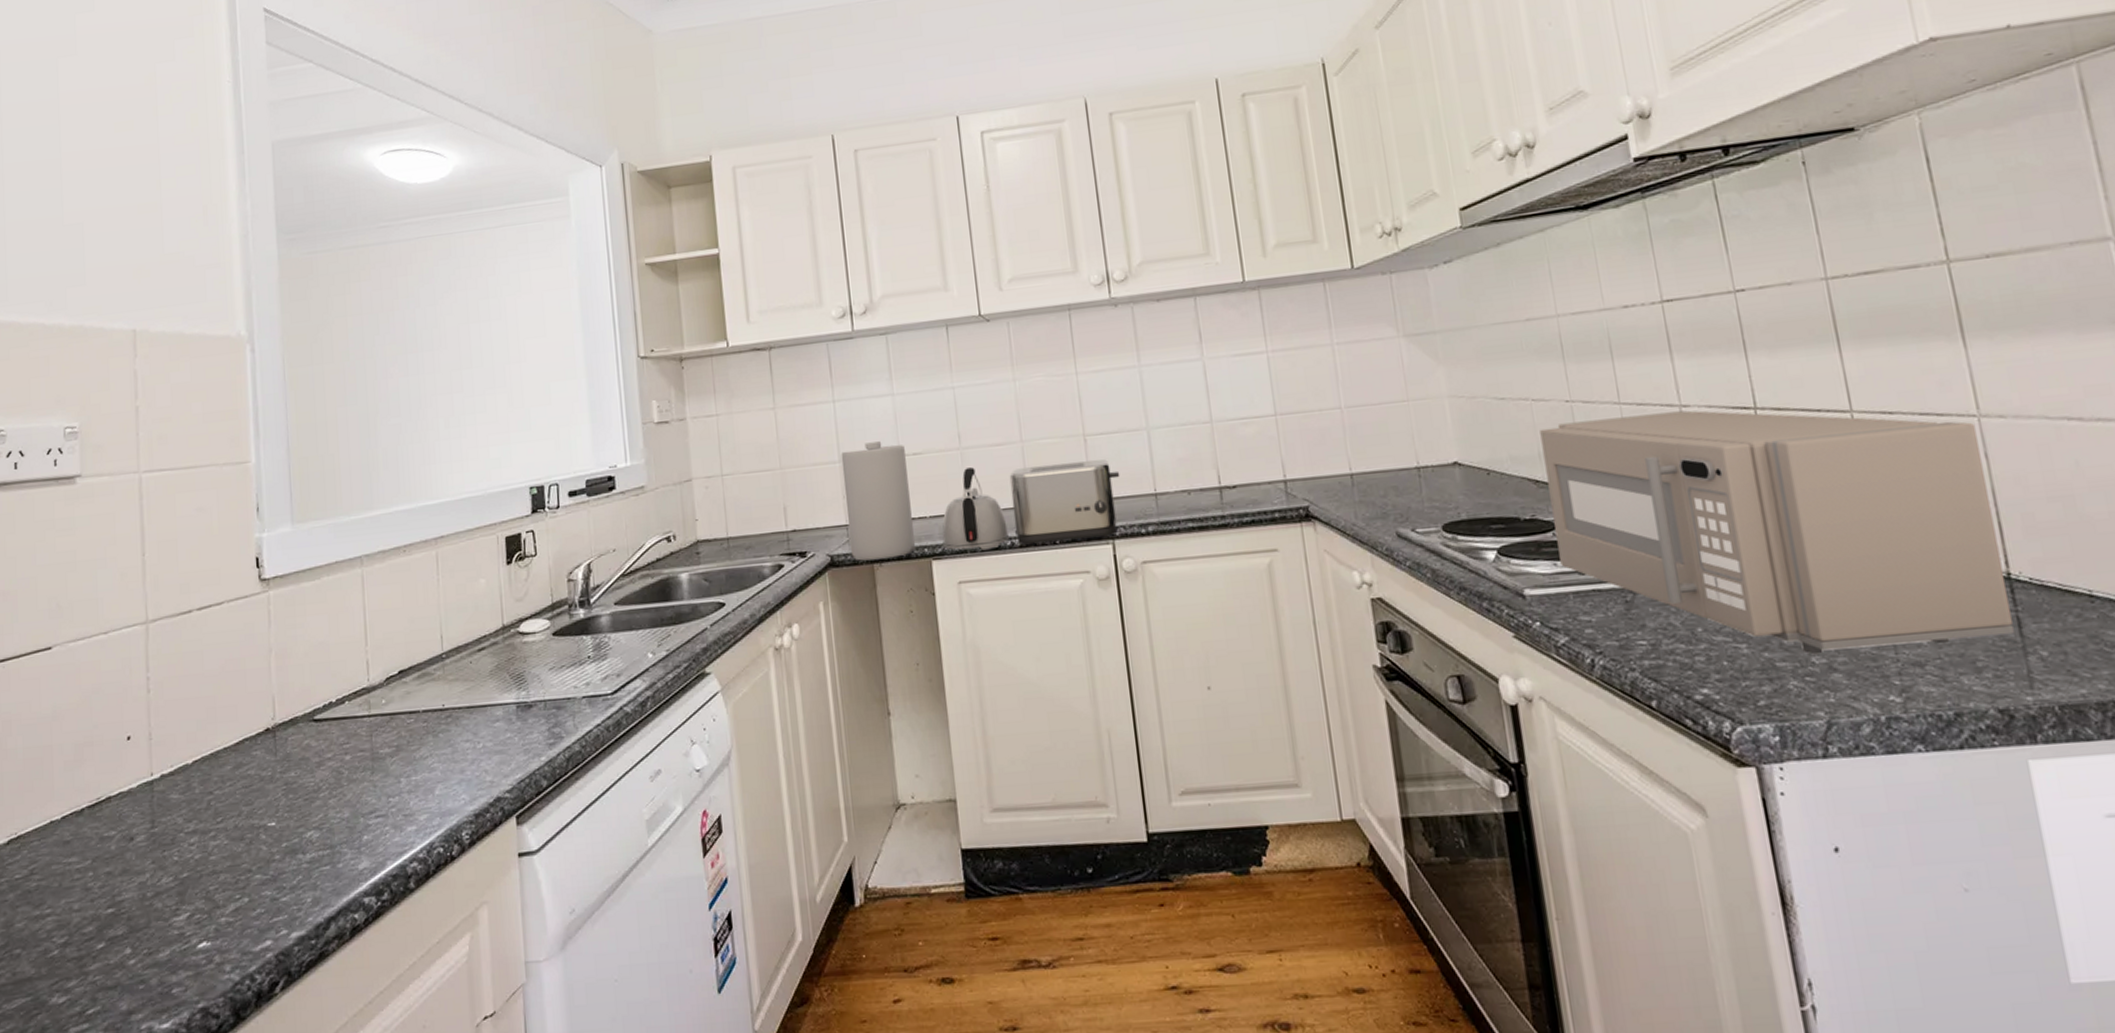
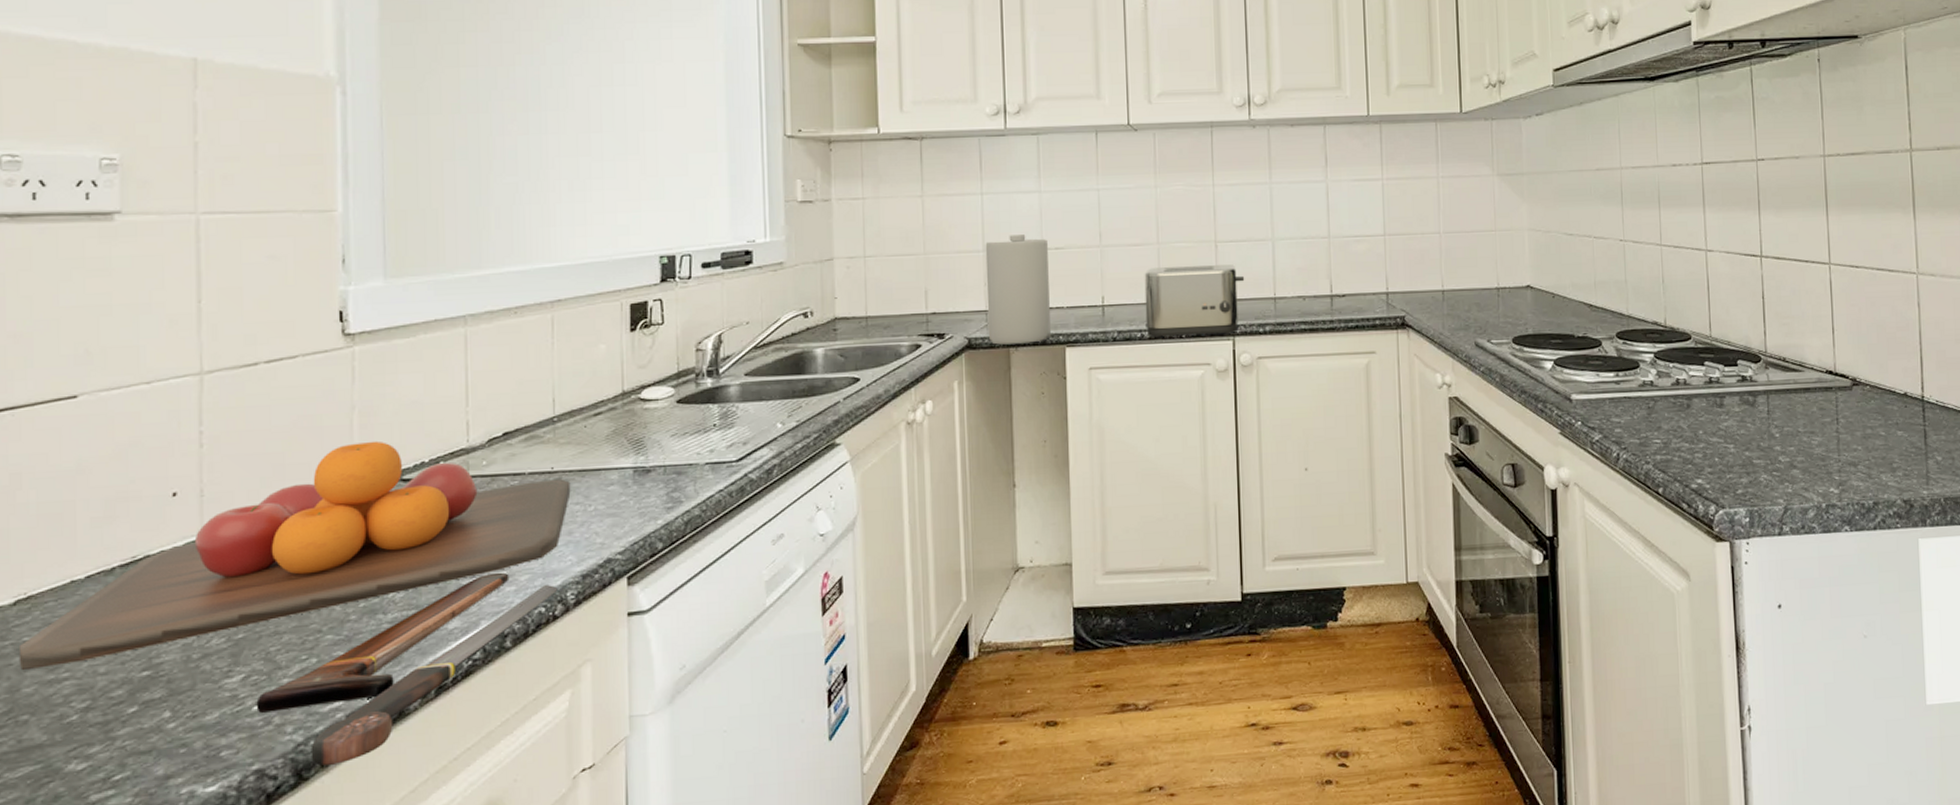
chopping board: none [12,682,461,907] -> present [18,441,571,671]
knife: none [200,811,454,1007] -> present [256,572,558,766]
kettle: present [942,467,1010,551] -> none [1077,264,1140,341]
microwave: present [1539,410,2014,655] -> none [1597,254,1921,455]

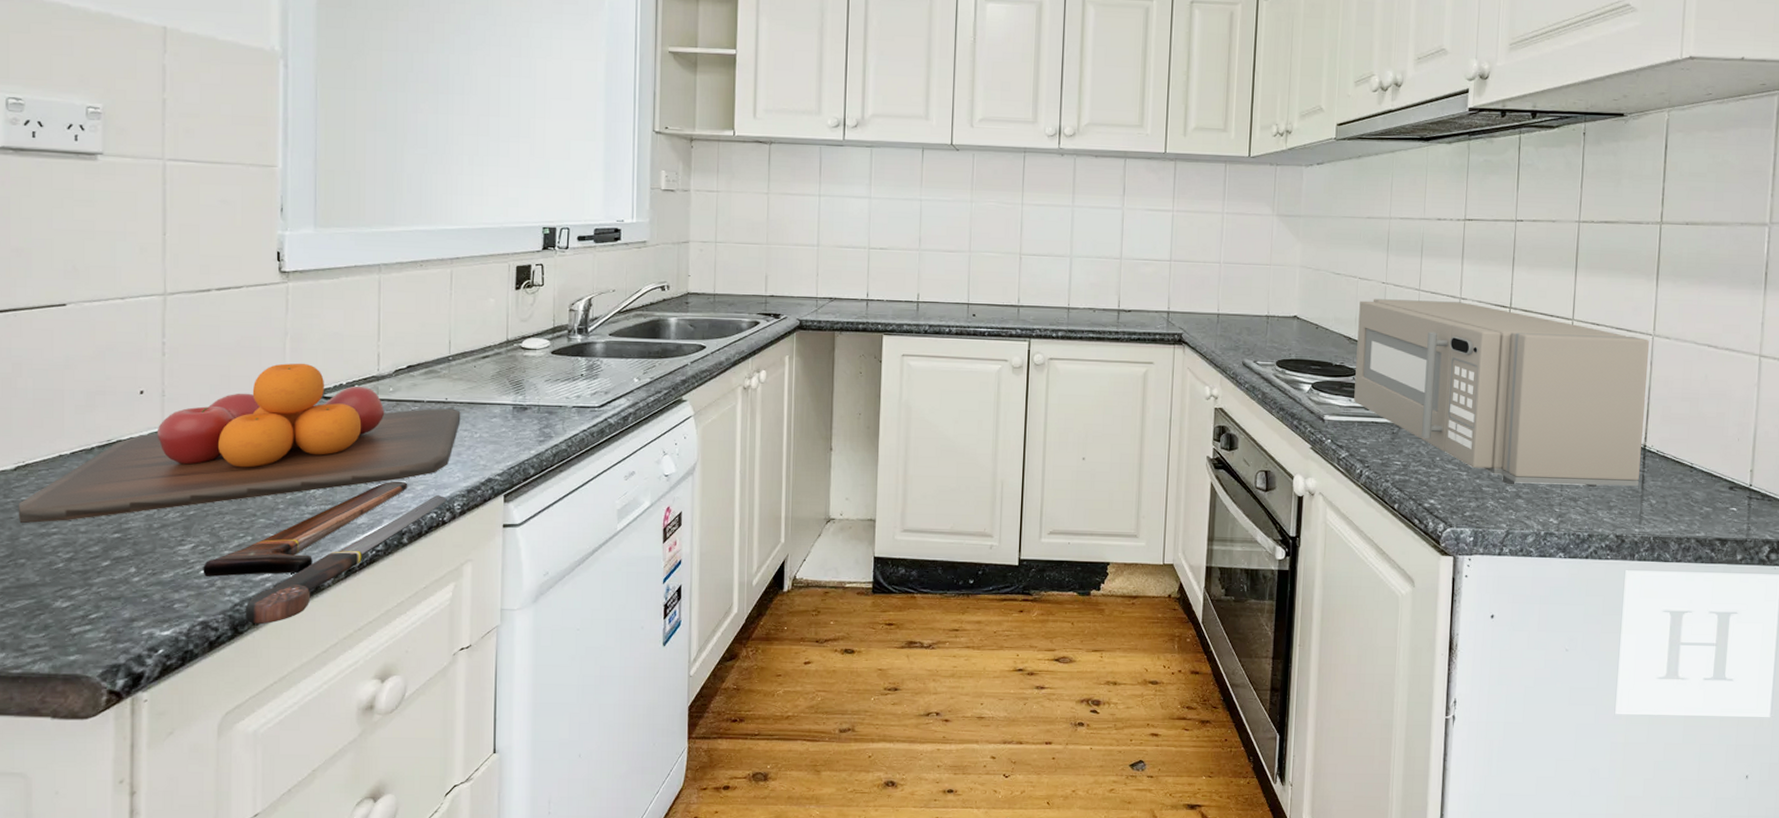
paper towel holder: present [985,234,1051,345] -> none [817,234,874,329]
toaster: present [1144,264,1245,337] -> none [953,272,1044,335]
microwave: none [1597,254,1921,455] -> present [1354,299,1649,488]

